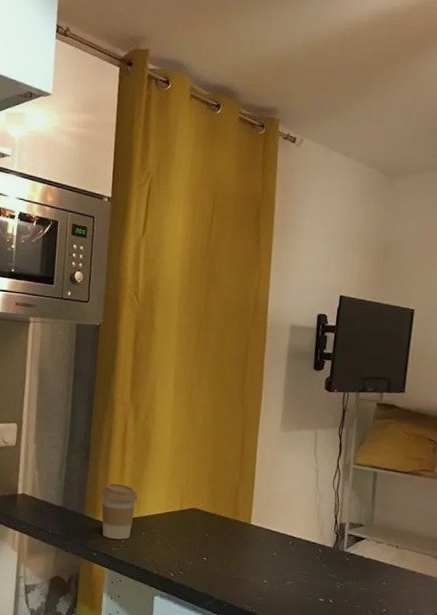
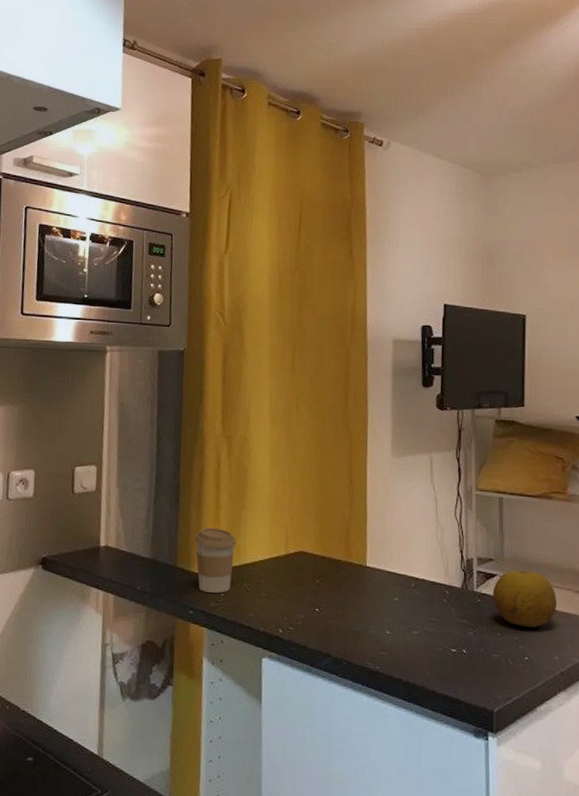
fruit: none [360,535,417,585] -> present [493,570,558,627]

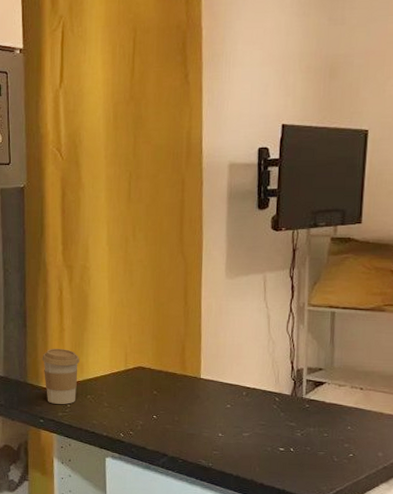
fruit: present [493,570,558,627] -> none [321,378,384,428]

